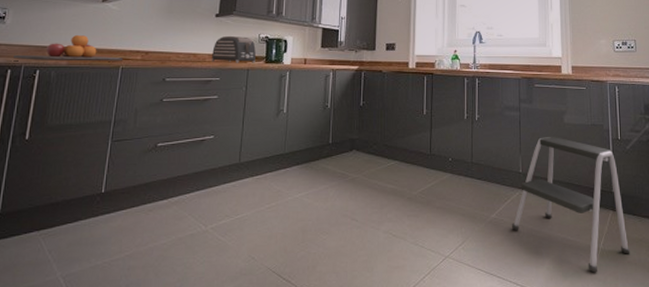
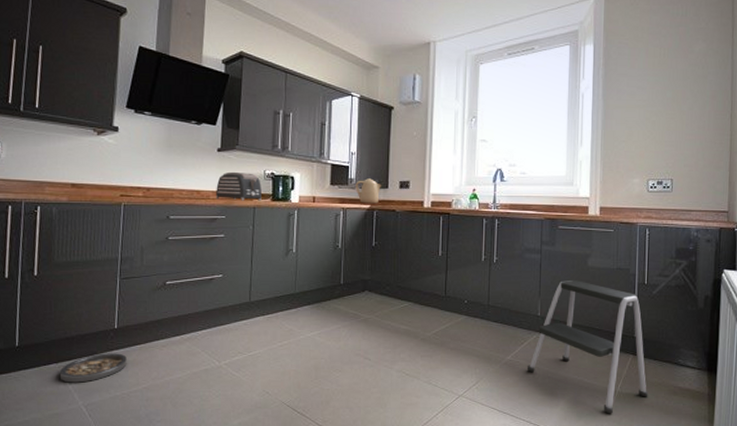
chopping board: present [13,34,124,61] -> none [12,169,125,198]
pet bowl: none [39,219,111,252] -> present [59,353,127,383]
kettle: none [345,41,370,65] -> present [355,178,382,204]

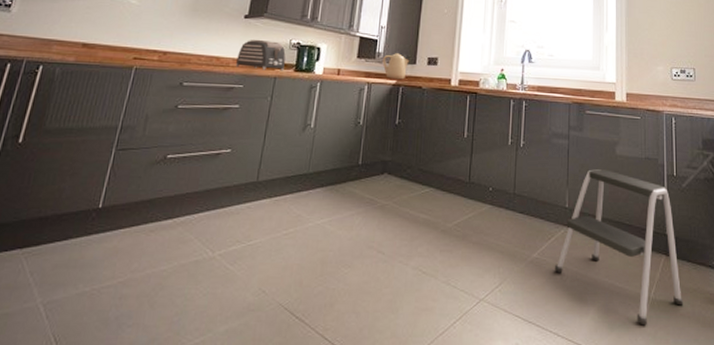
pet bowl: present [59,353,127,383] -> none [20,238,106,274]

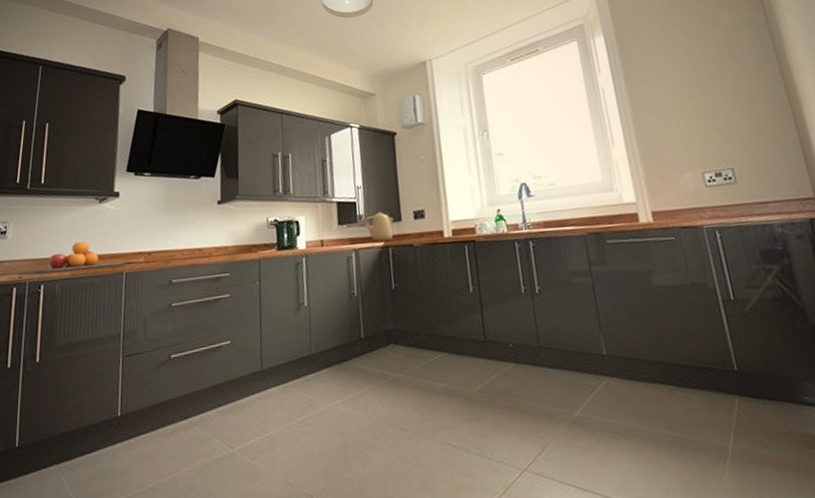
chopping board: none [15,28,138,61] -> present [18,241,127,276]
toaster: present [235,39,286,71] -> none [217,222,267,256]
step stool: present [554,169,684,326] -> none [602,304,775,482]

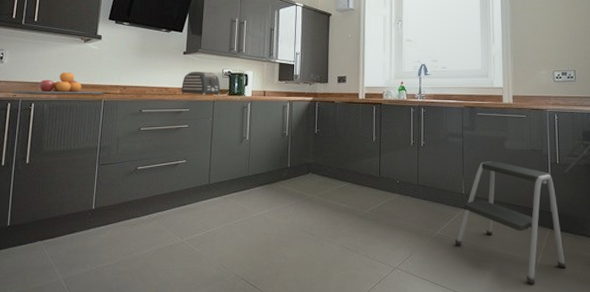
toaster: none [217,222,267,256] -> present [181,71,220,96]
kettle: present [365,212,395,242] -> none [300,75,323,97]
step stool: none [602,304,775,482] -> present [454,161,567,285]

